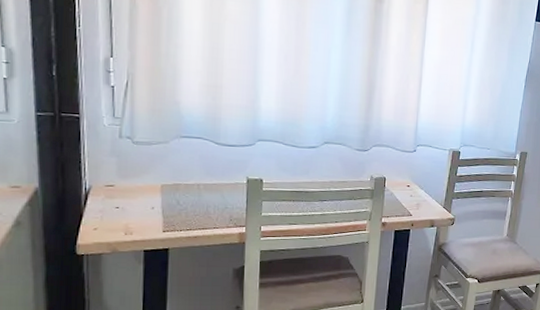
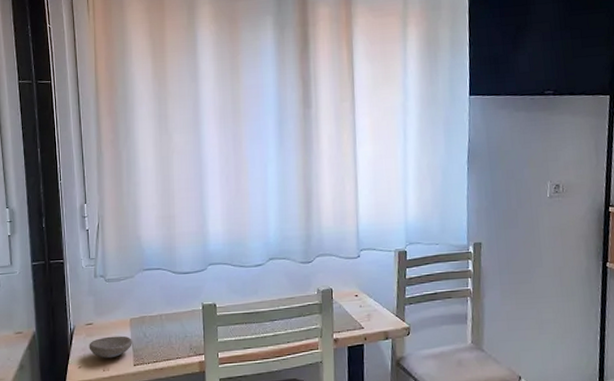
bowl: none [108,200,163,223] -> present [89,335,132,359]

